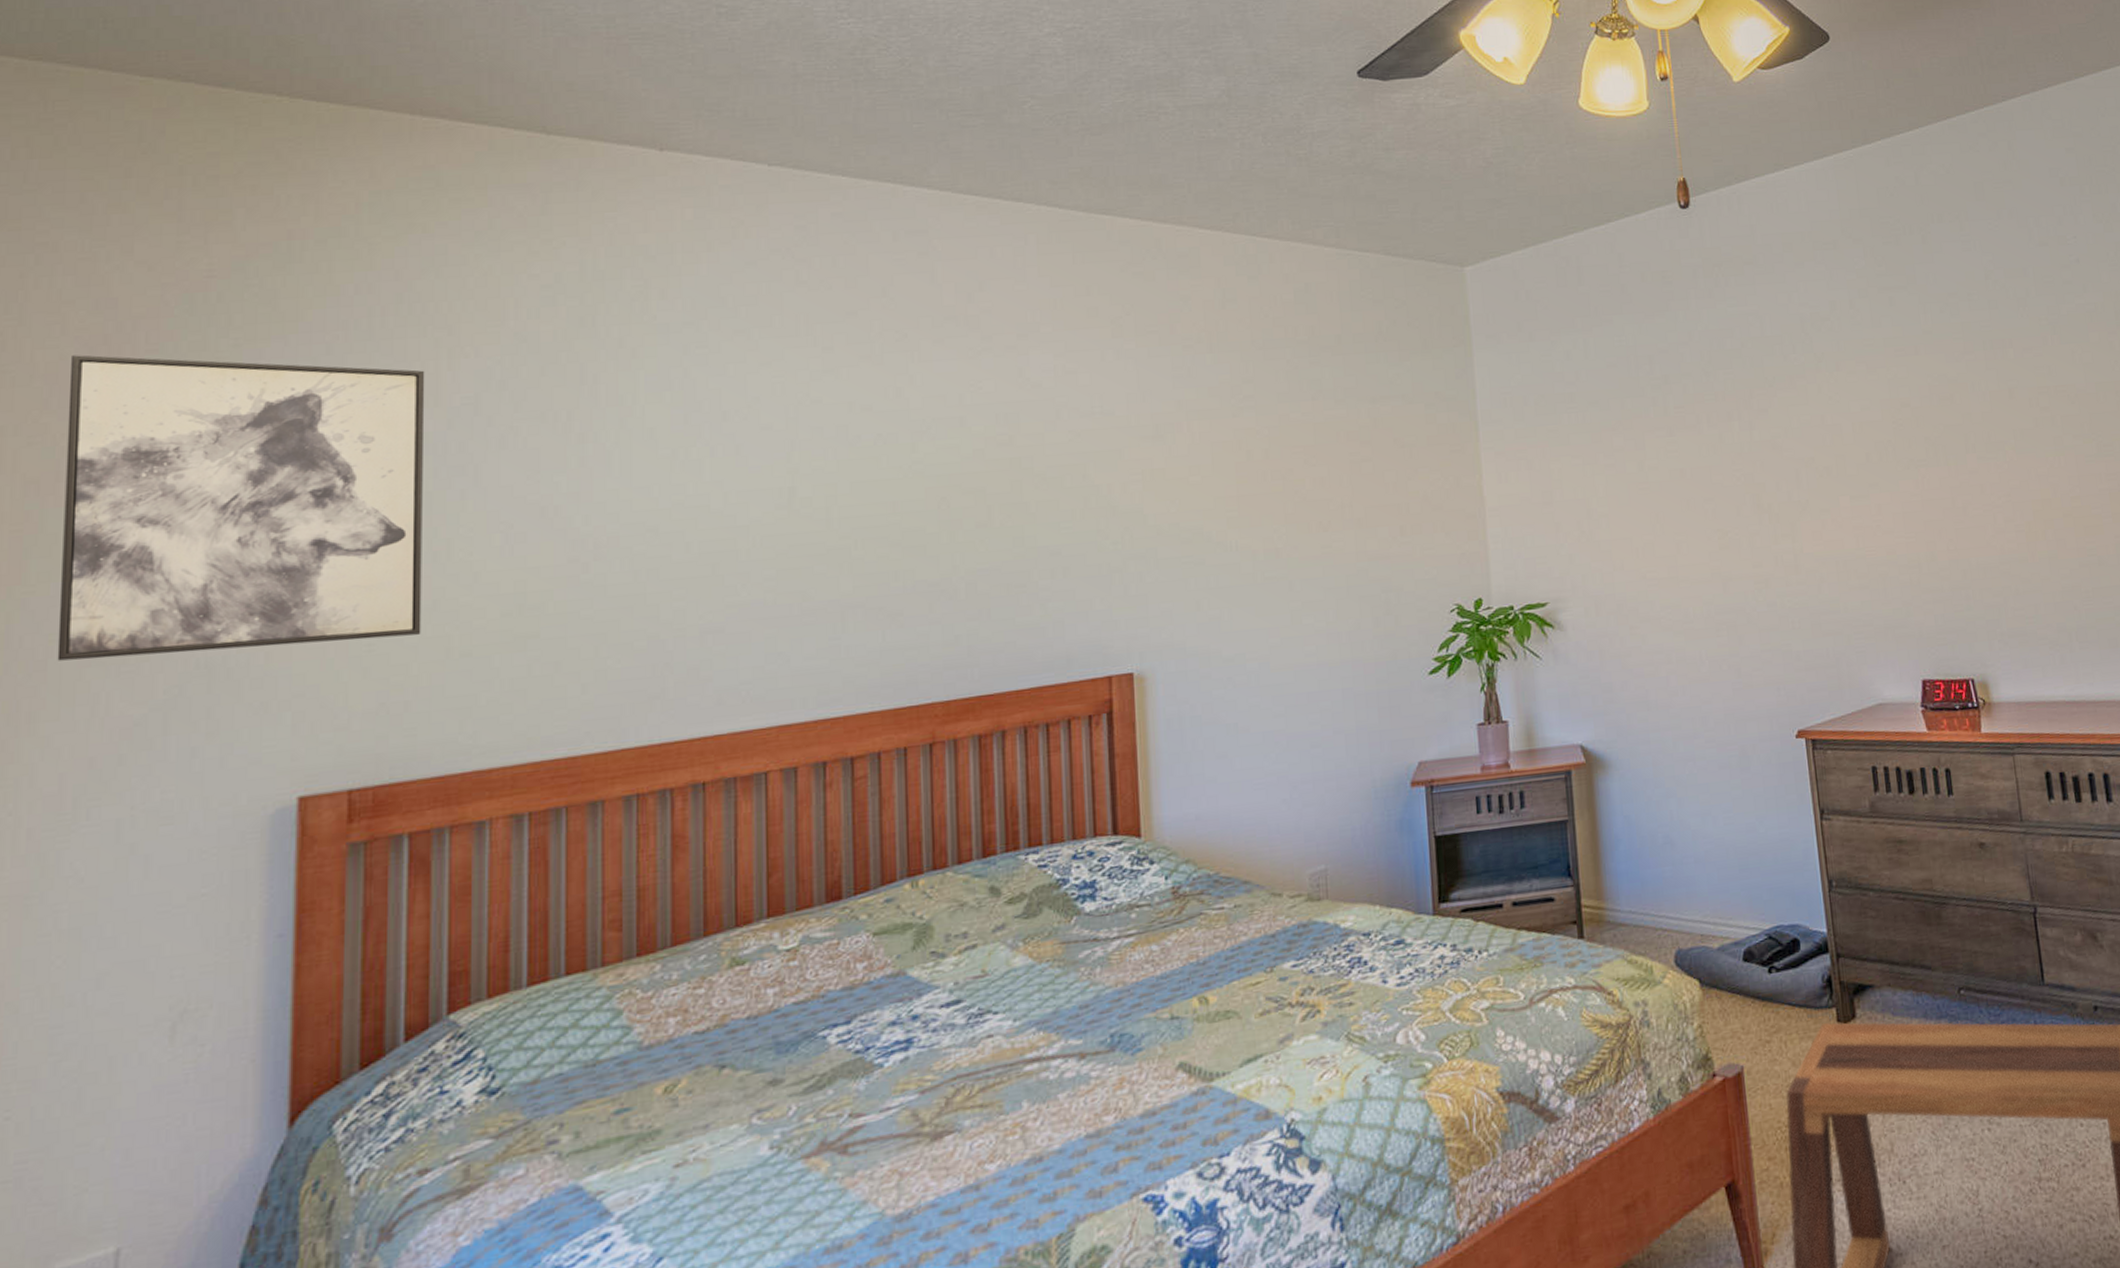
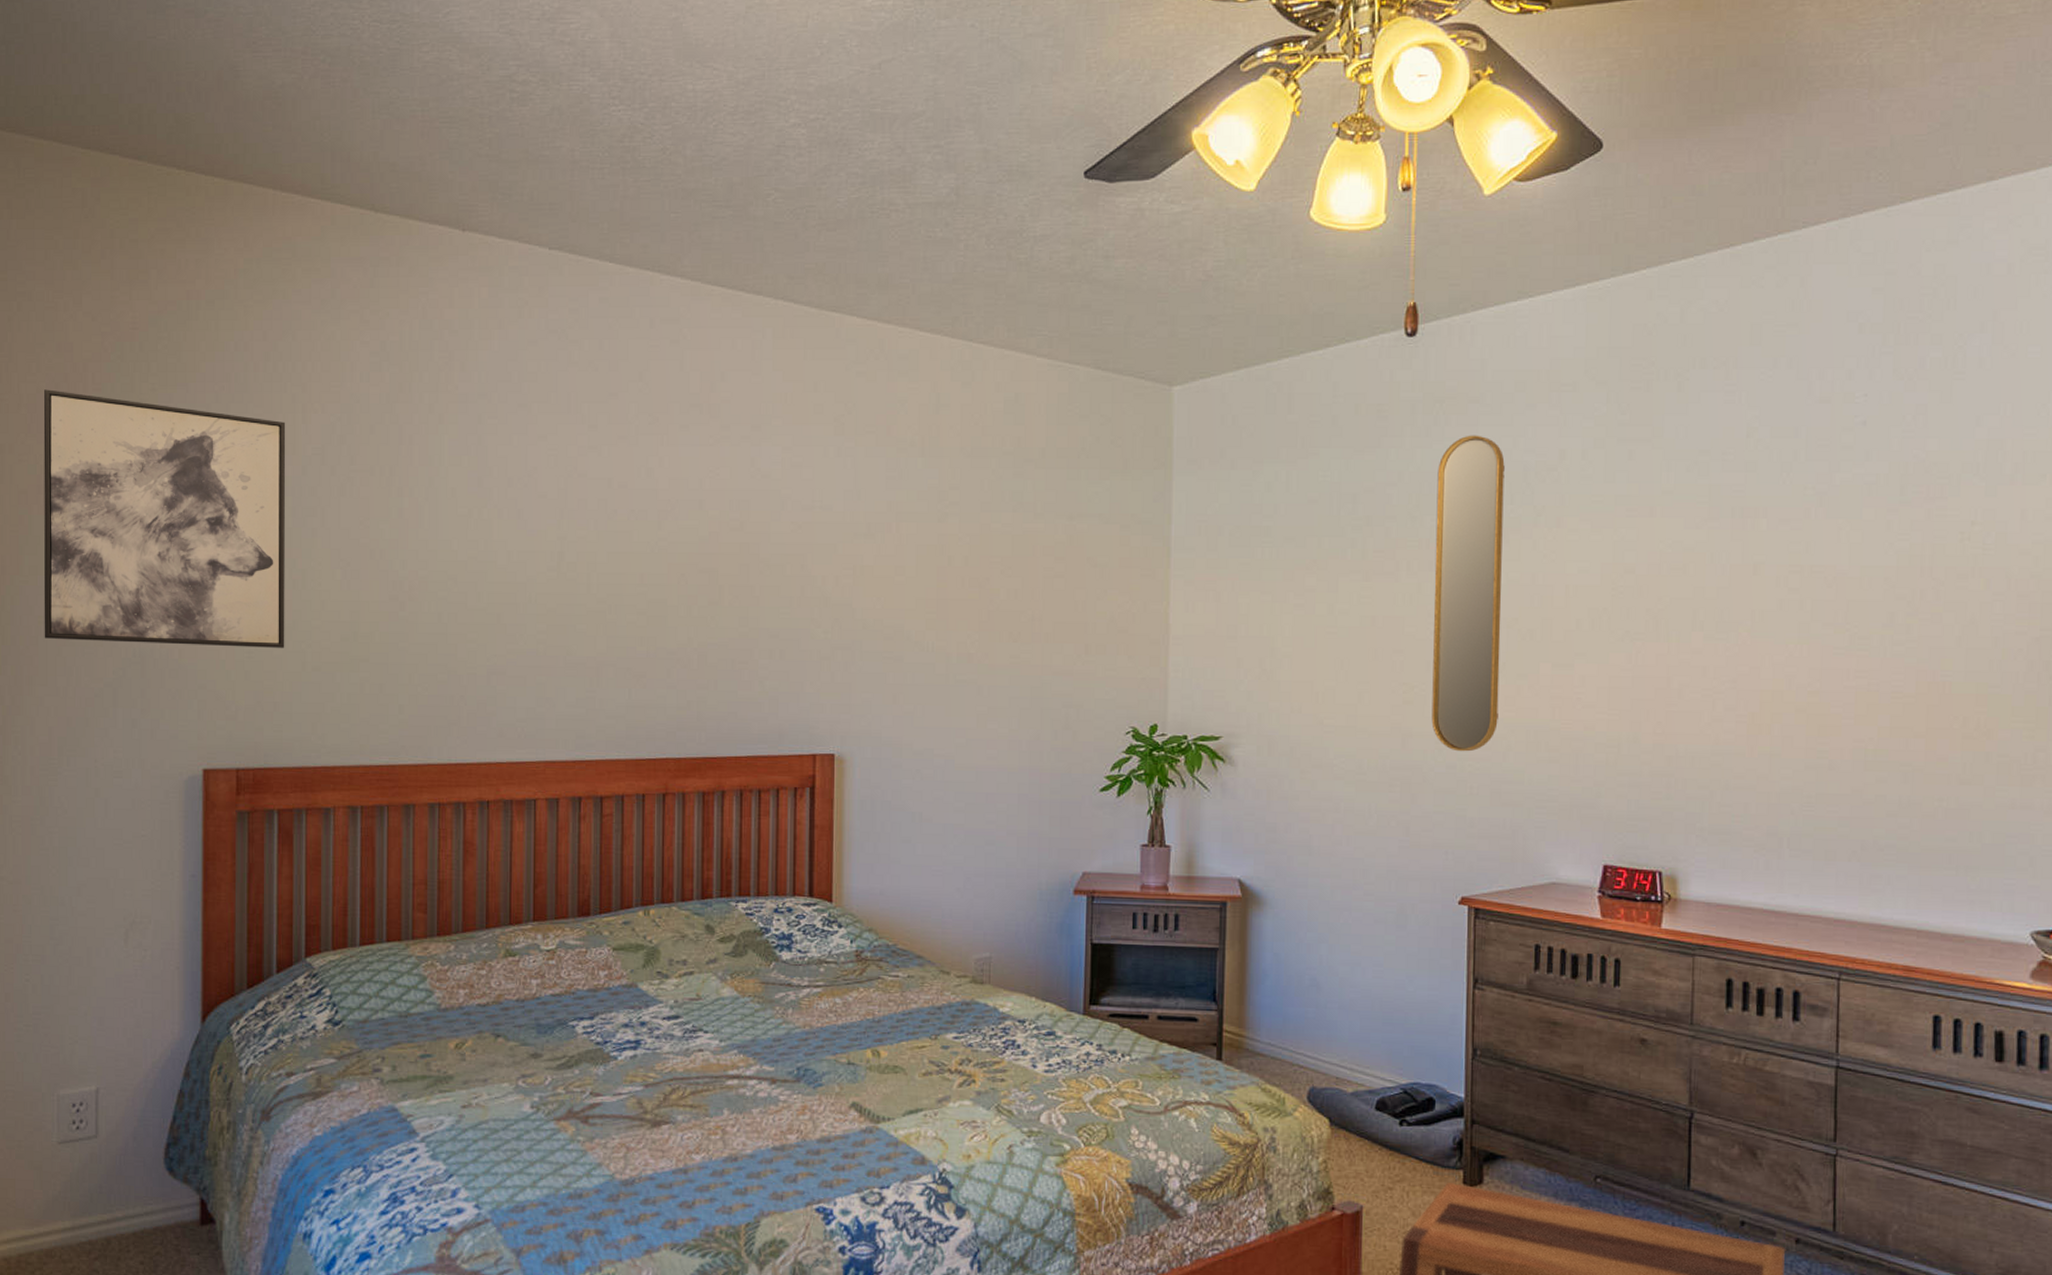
home mirror: none [1723,293,1809,589] -> present [1431,435,1505,752]

